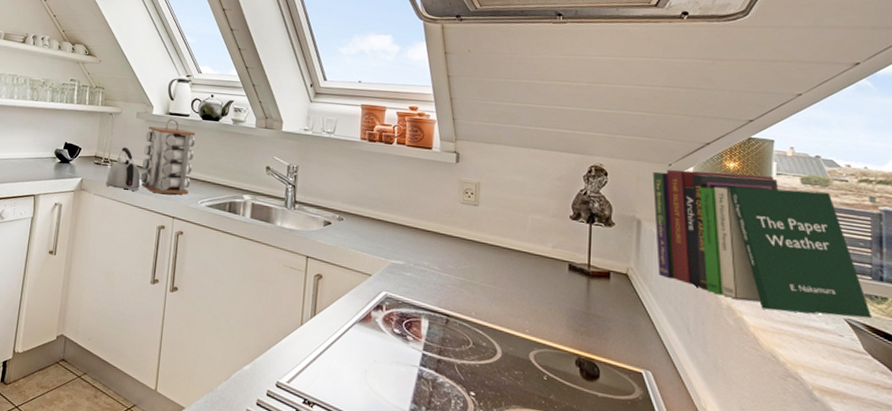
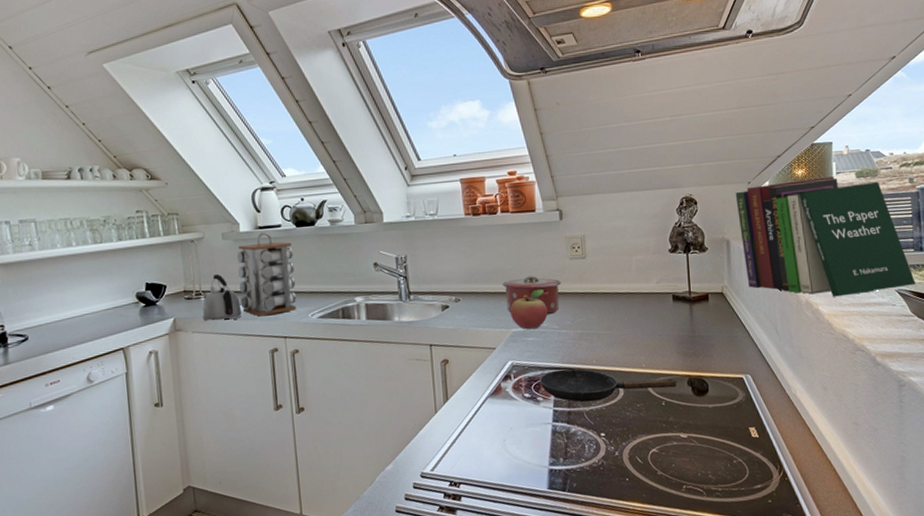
casserole: none [388,211,449,255] -> present [502,275,562,315]
fruit: none [391,226,431,265] -> present [509,289,548,330]
frying pan: none [411,312,566,364] -> present [539,368,679,402]

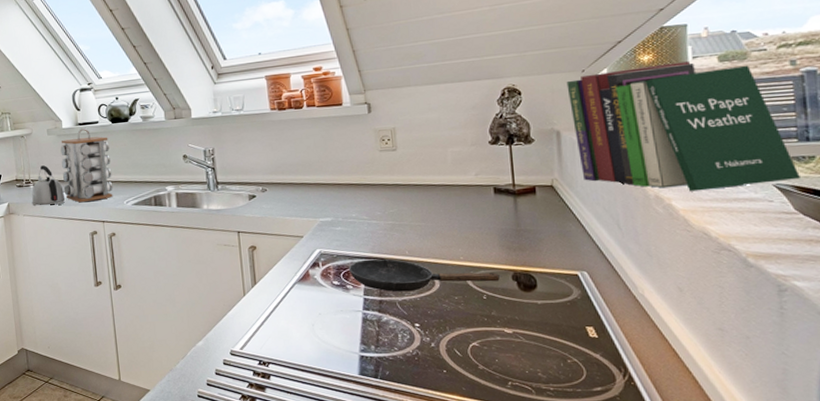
casserole: present [502,275,562,315] -> none [309,167,371,206]
fruit: present [509,289,548,330] -> none [317,180,357,220]

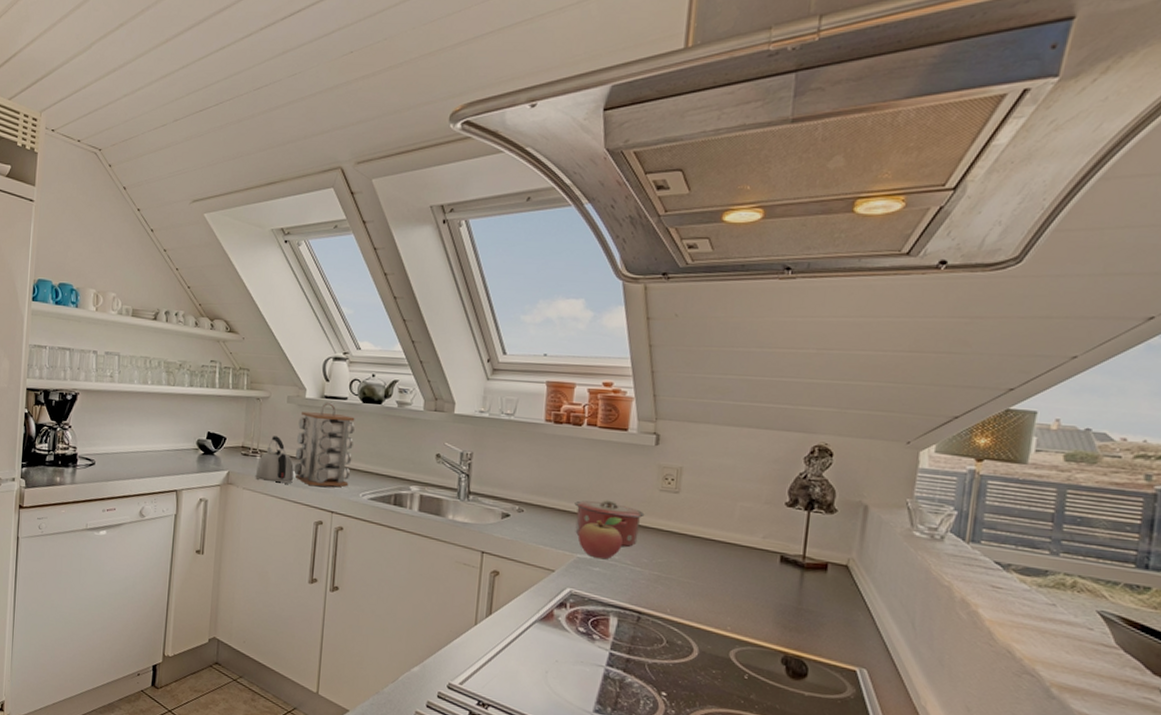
casserole: none [309,167,371,206] -> present [574,500,645,548]
fruit: none [317,180,357,220] -> present [577,516,623,560]
frying pan: present [348,258,502,292] -> none [598,609,771,662]
books: present [566,61,800,192] -> none [883,447,1130,610]

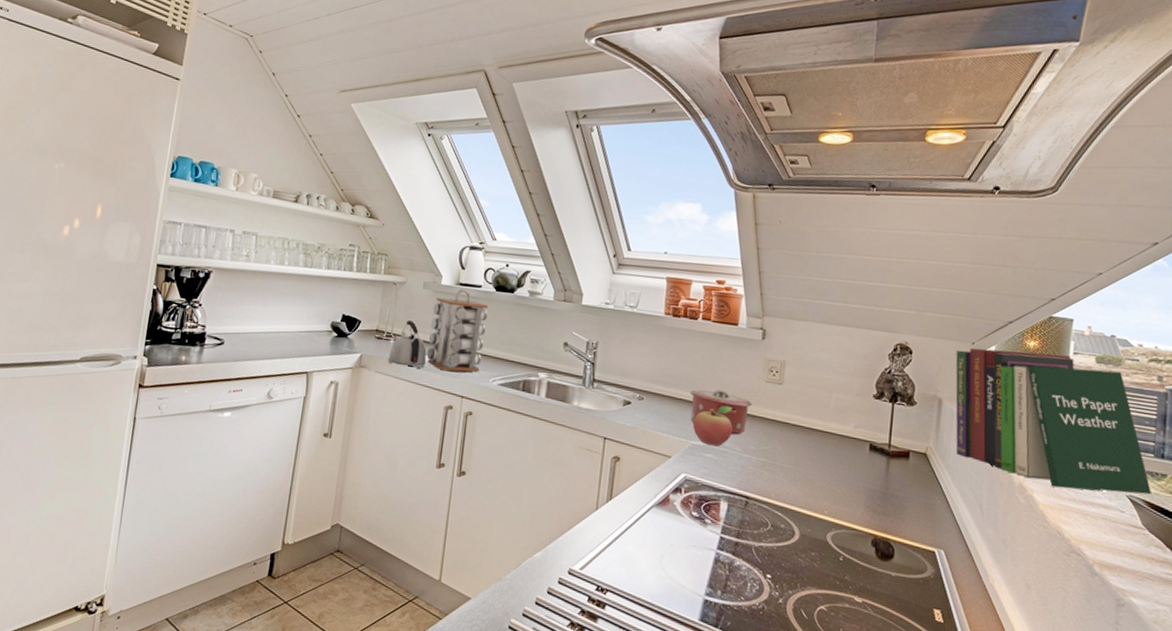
books: none [883,447,1130,610] -> present [955,348,1151,495]

